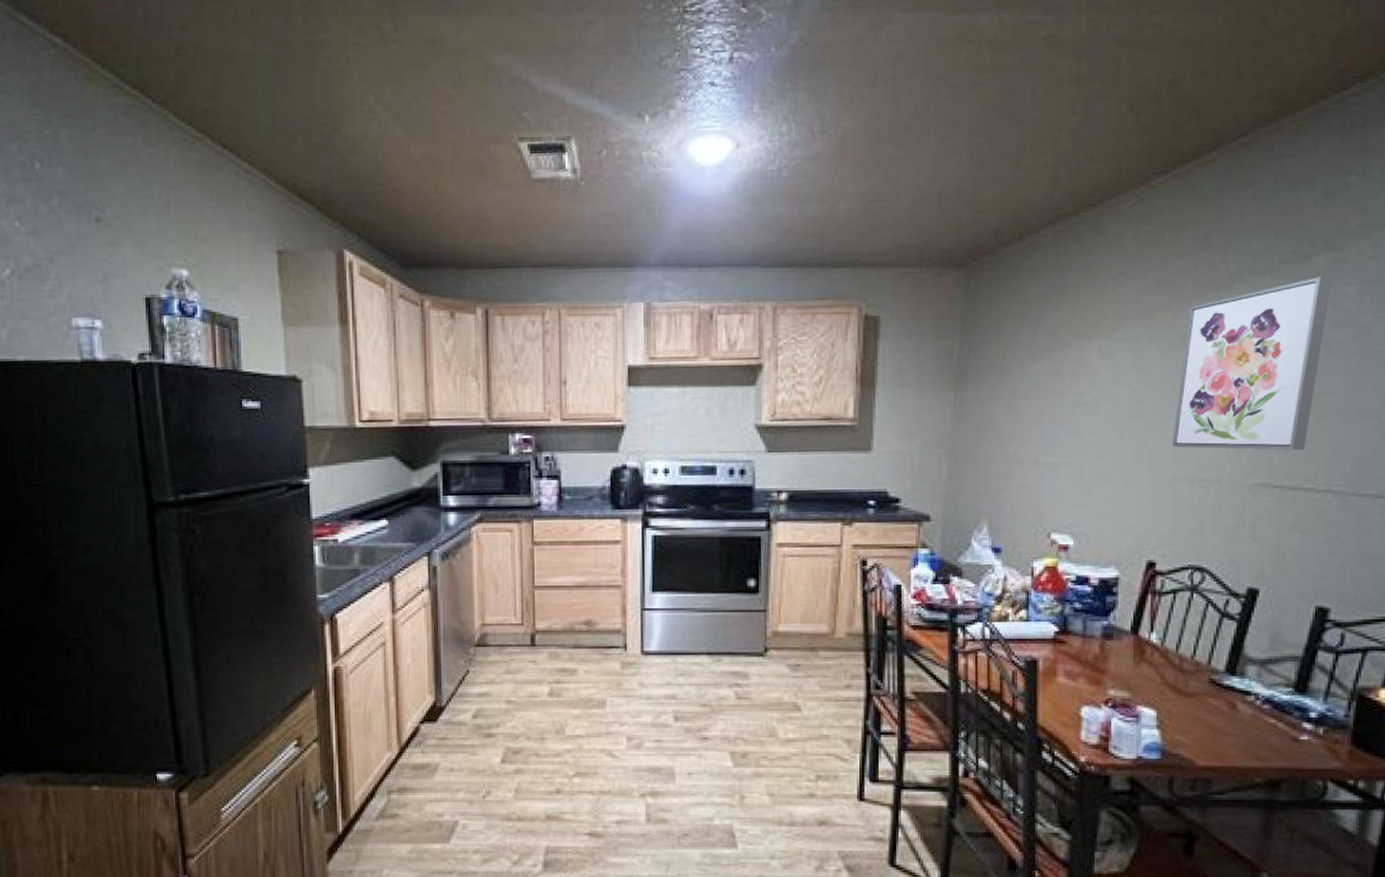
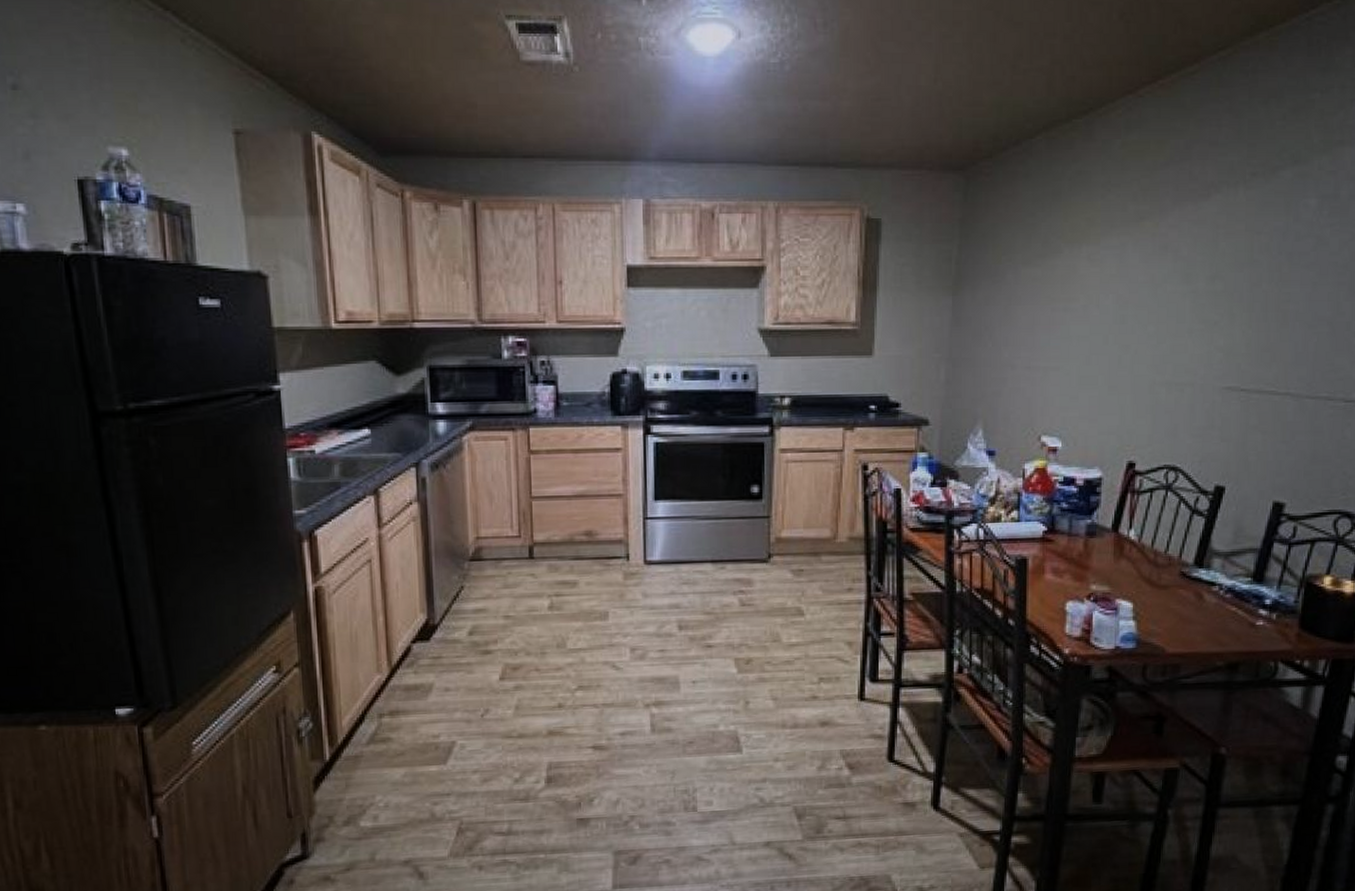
wall art: present [1171,276,1333,450] -> none [1152,190,1297,355]

